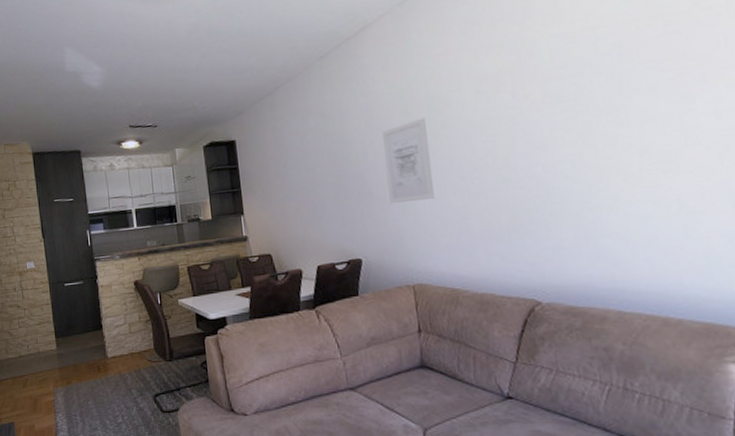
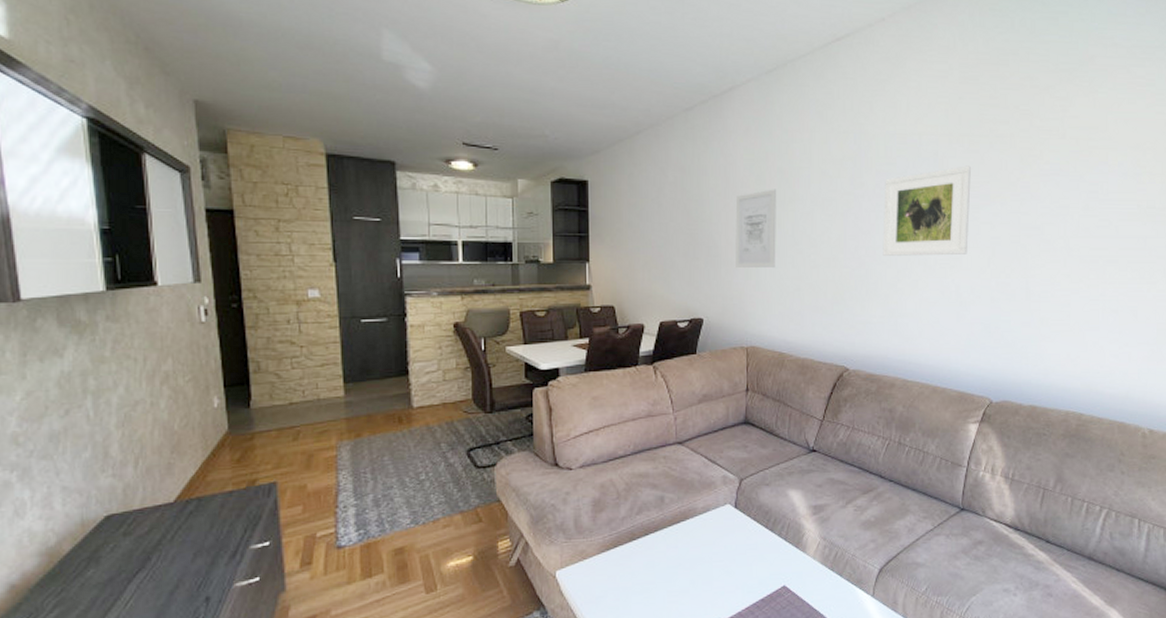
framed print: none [555,50,686,170] -> present [882,165,971,256]

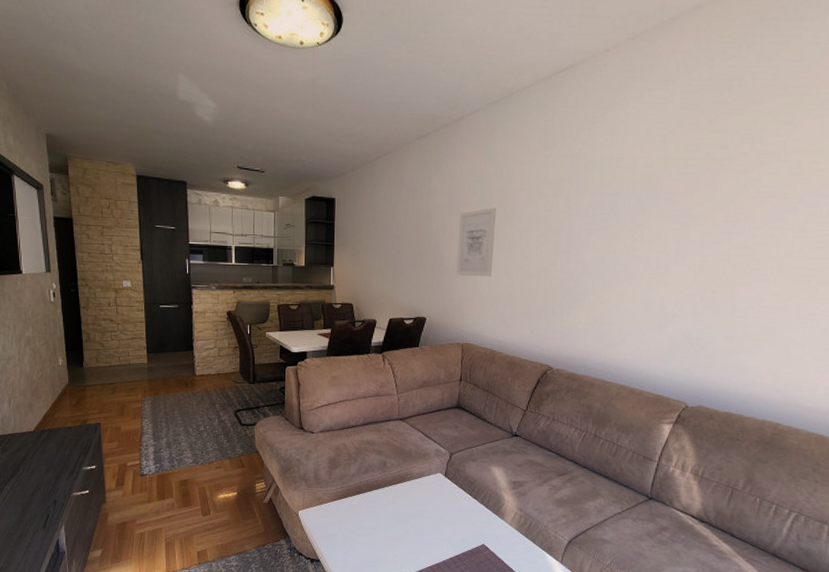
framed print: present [882,165,971,256] -> none [591,188,685,271]

